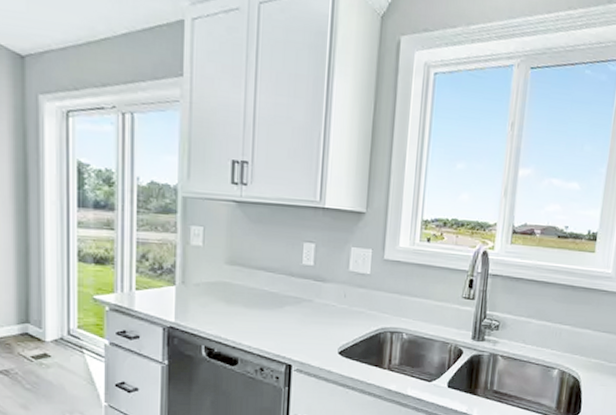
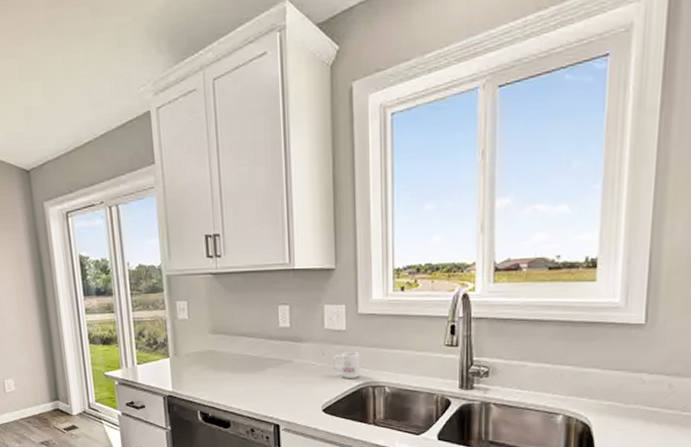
mug: none [352,296,382,323] -> present [331,352,361,378]

